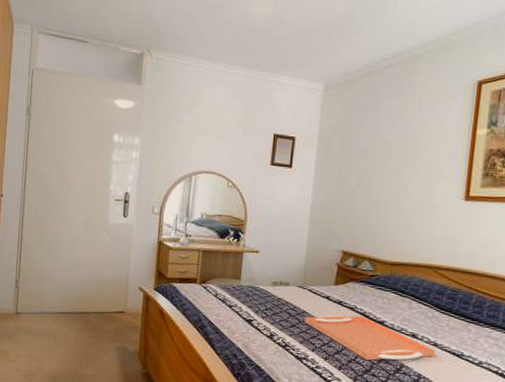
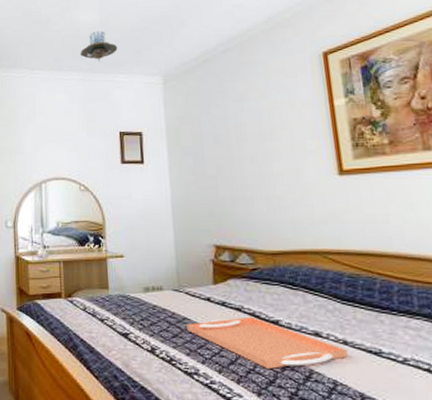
ceiling lamp: none [247,26,286,60] -> present [80,31,118,62]

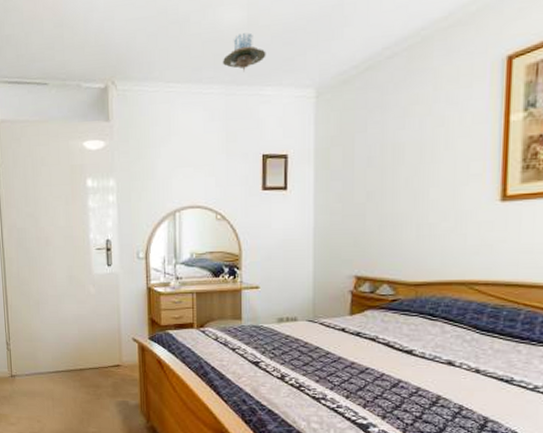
serving tray: present [187,316,348,369] -> none [318,346,478,395]

